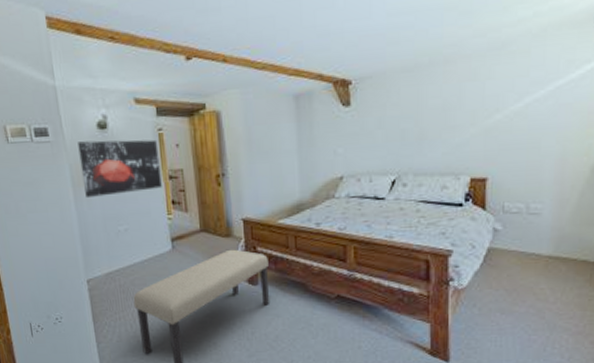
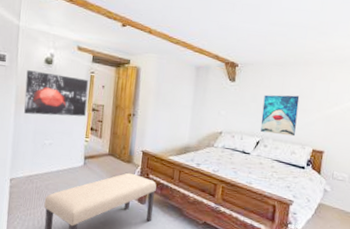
wall art: none [393,108,445,168] -> present [261,94,300,137]

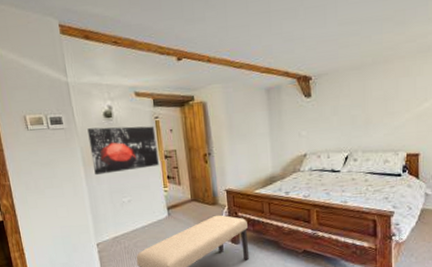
wall art: present [261,94,300,137] -> none [345,99,386,146]

